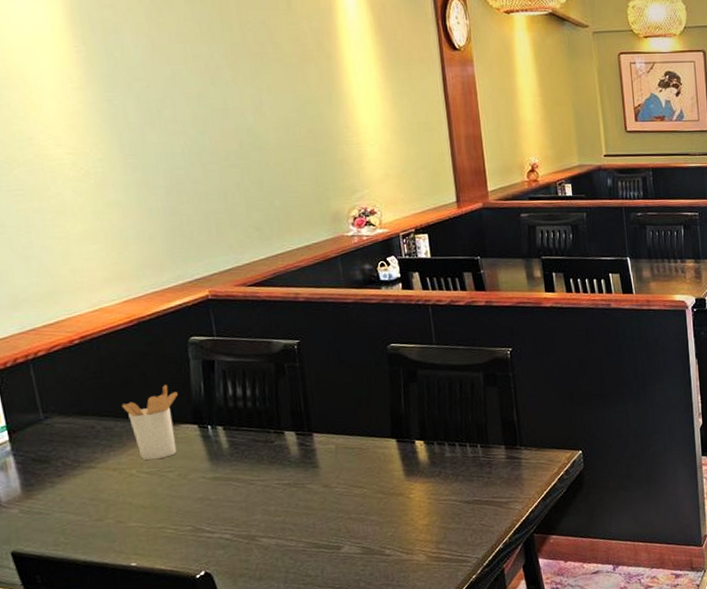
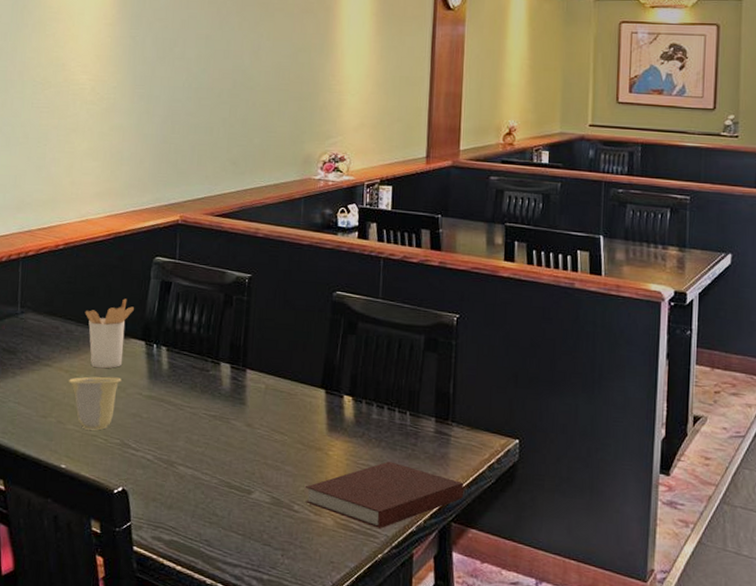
cup: none [119,465,180,524] -> present [69,376,122,430]
notebook: none [393,492,541,554] -> present [305,461,465,529]

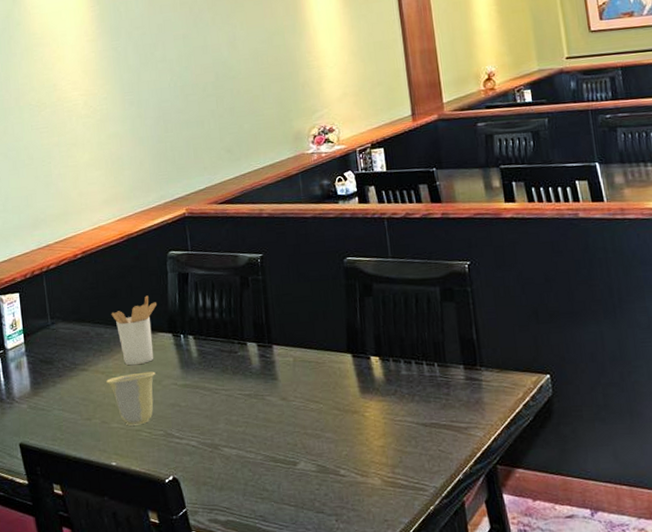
notebook: present [305,461,465,529] -> none [348,414,505,481]

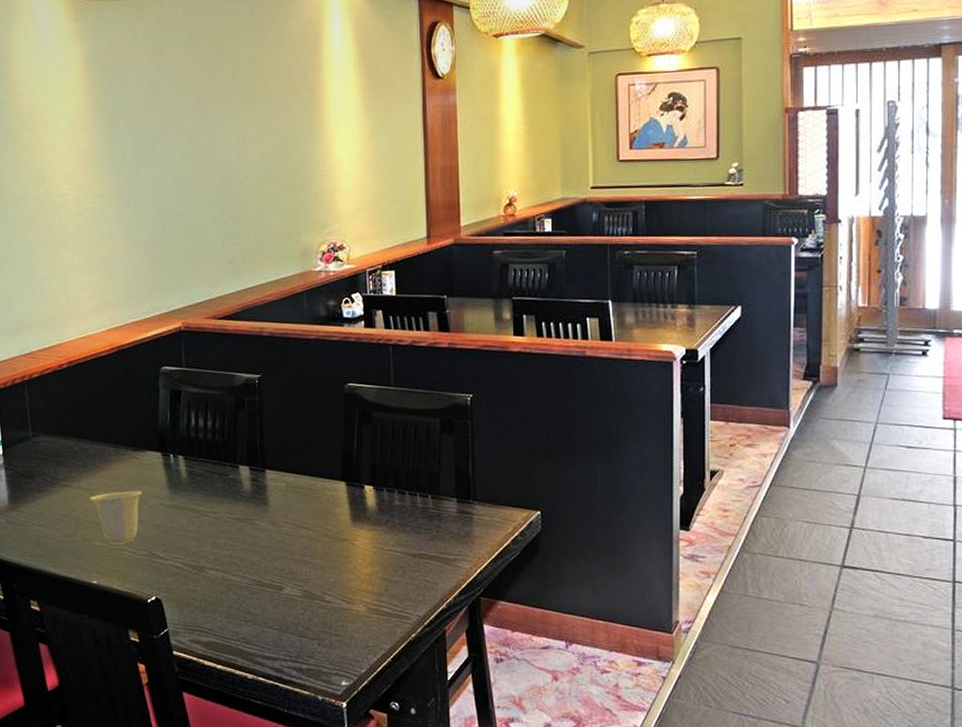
utensil holder: present [111,295,157,366] -> none [97,412,146,484]

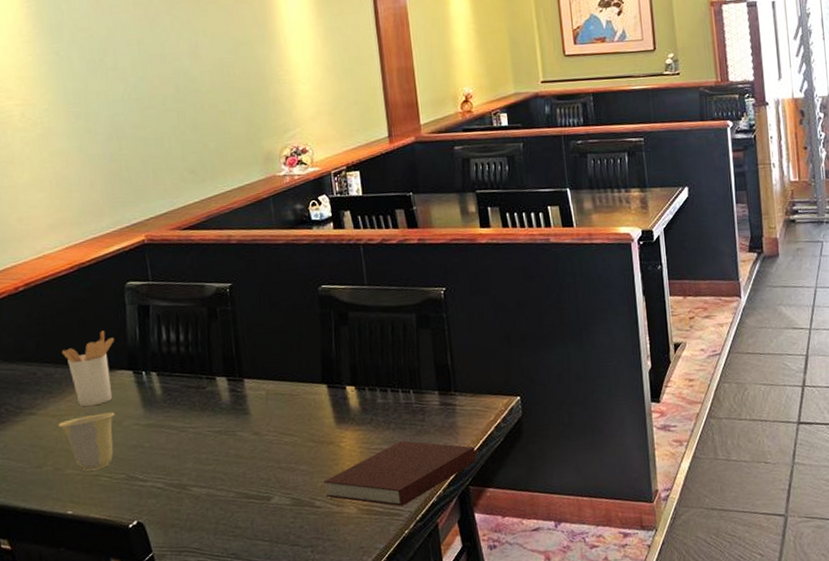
utensil holder: none [97,412,146,484] -> present [61,330,114,407]
notebook: none [335,545,491,609] -> present [324,440,477,507]

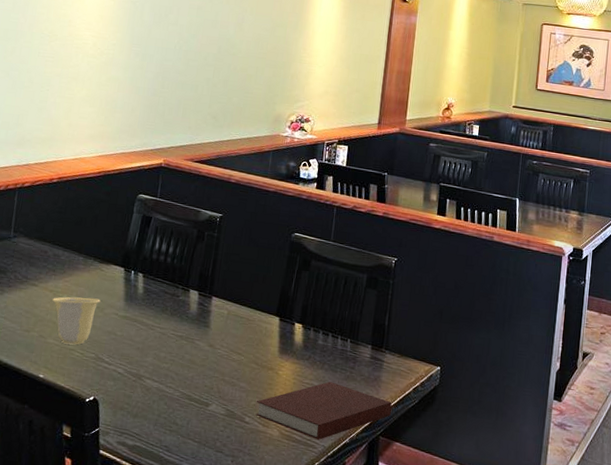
utensil holder: present [61,330,114,407] -> none [72,229,117,290]

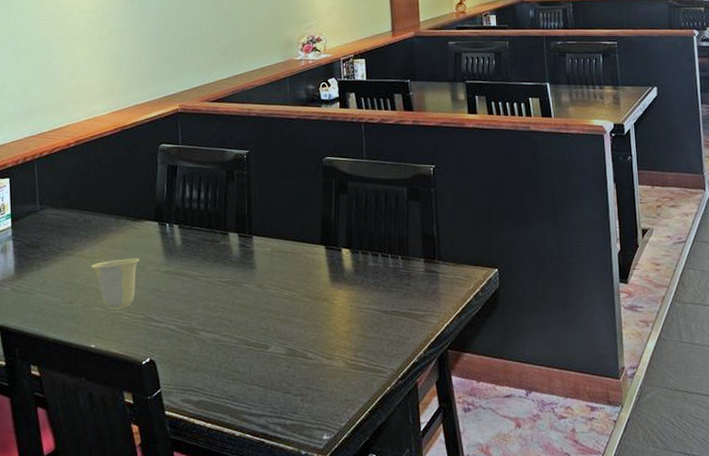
notebook: present [255,381,392,440] -> none [316,302,456,364]

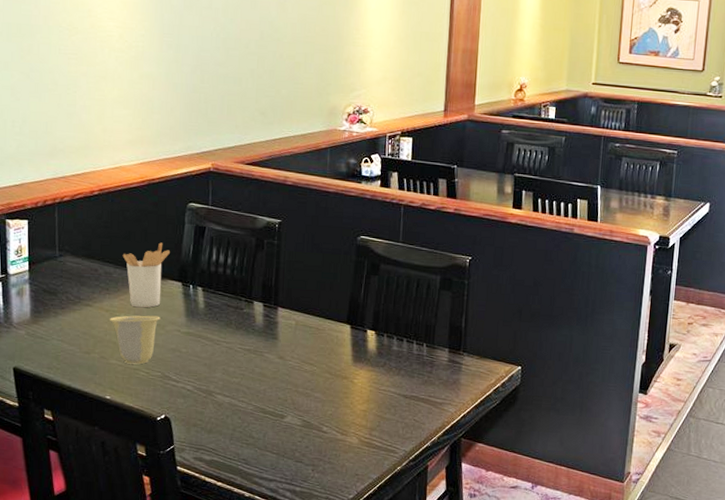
utensil holder: none [100,185,145,252] -> present [122,242,170,308]

